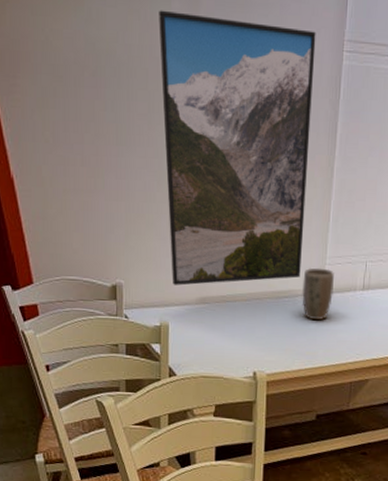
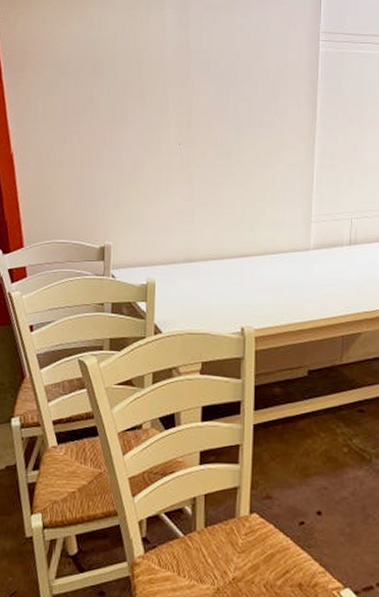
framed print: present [159,10,316,286] -> none [153,15,294,245]
plant pot: present [302,267,334,321] -> none [289,225,320,276]

